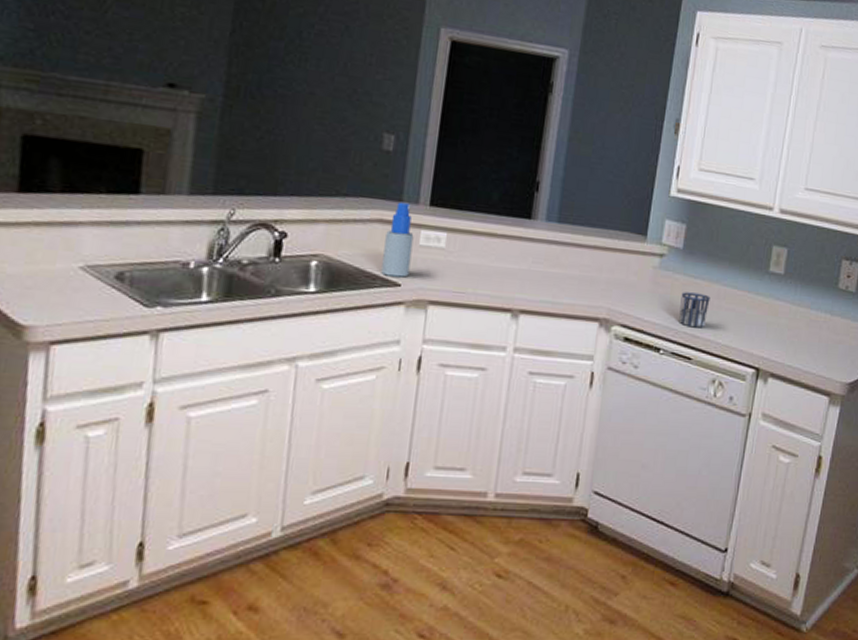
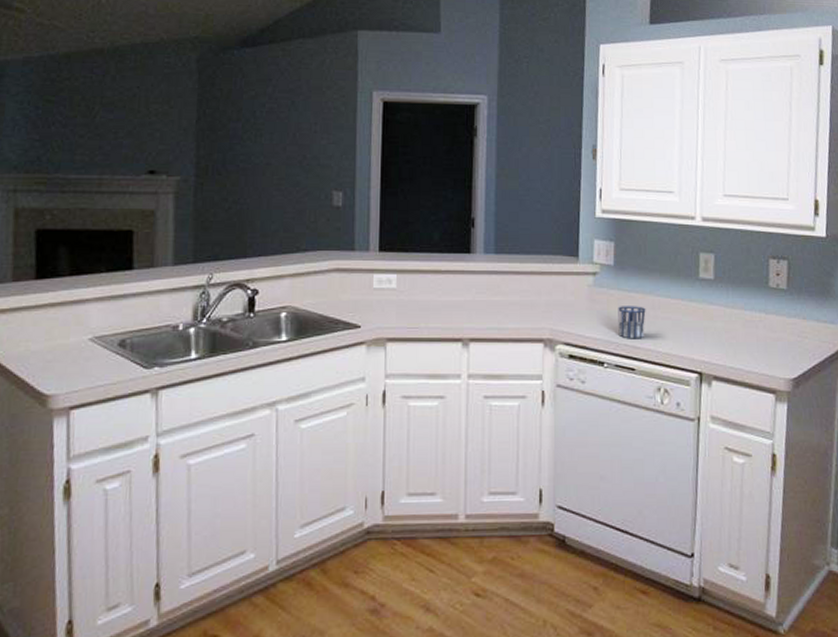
spray bottle: present [381,201,414,277] -> none [342,251,368,319]

